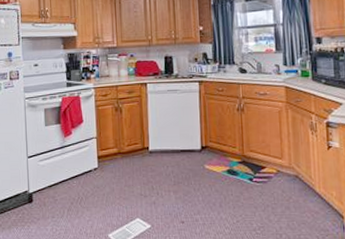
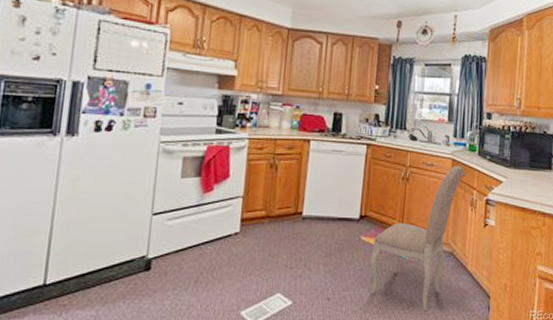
dining chair: none [216,92,301,231] -> present [370,165,465,310]

